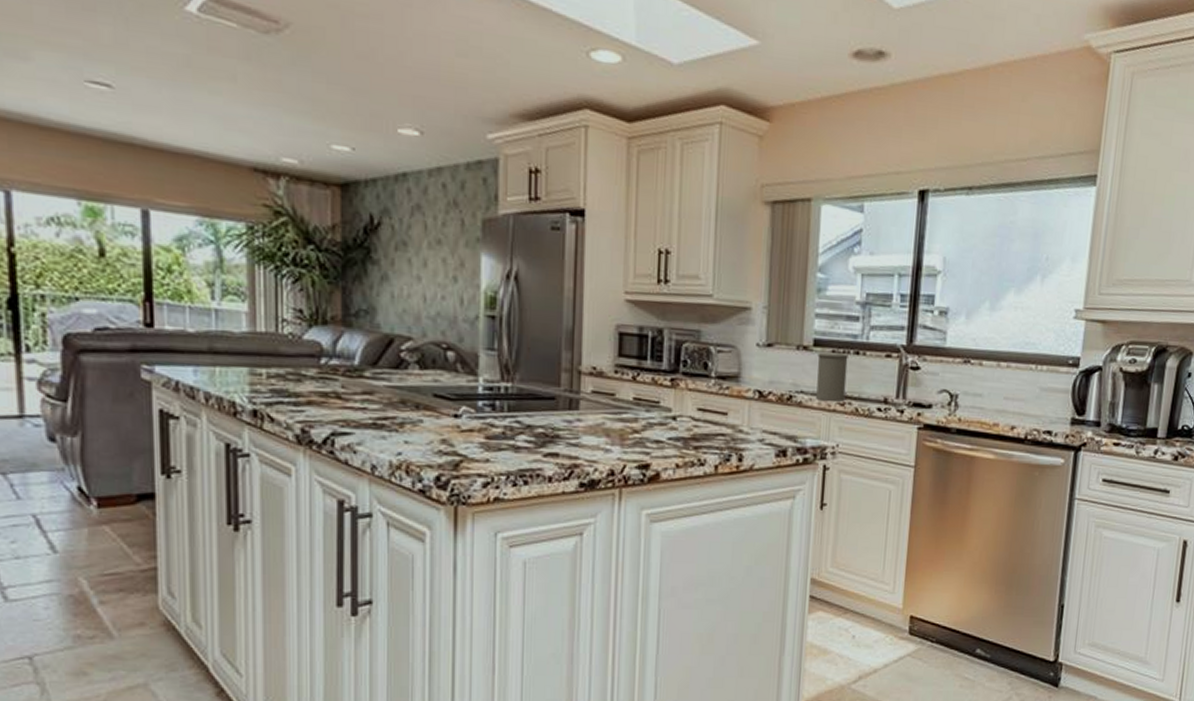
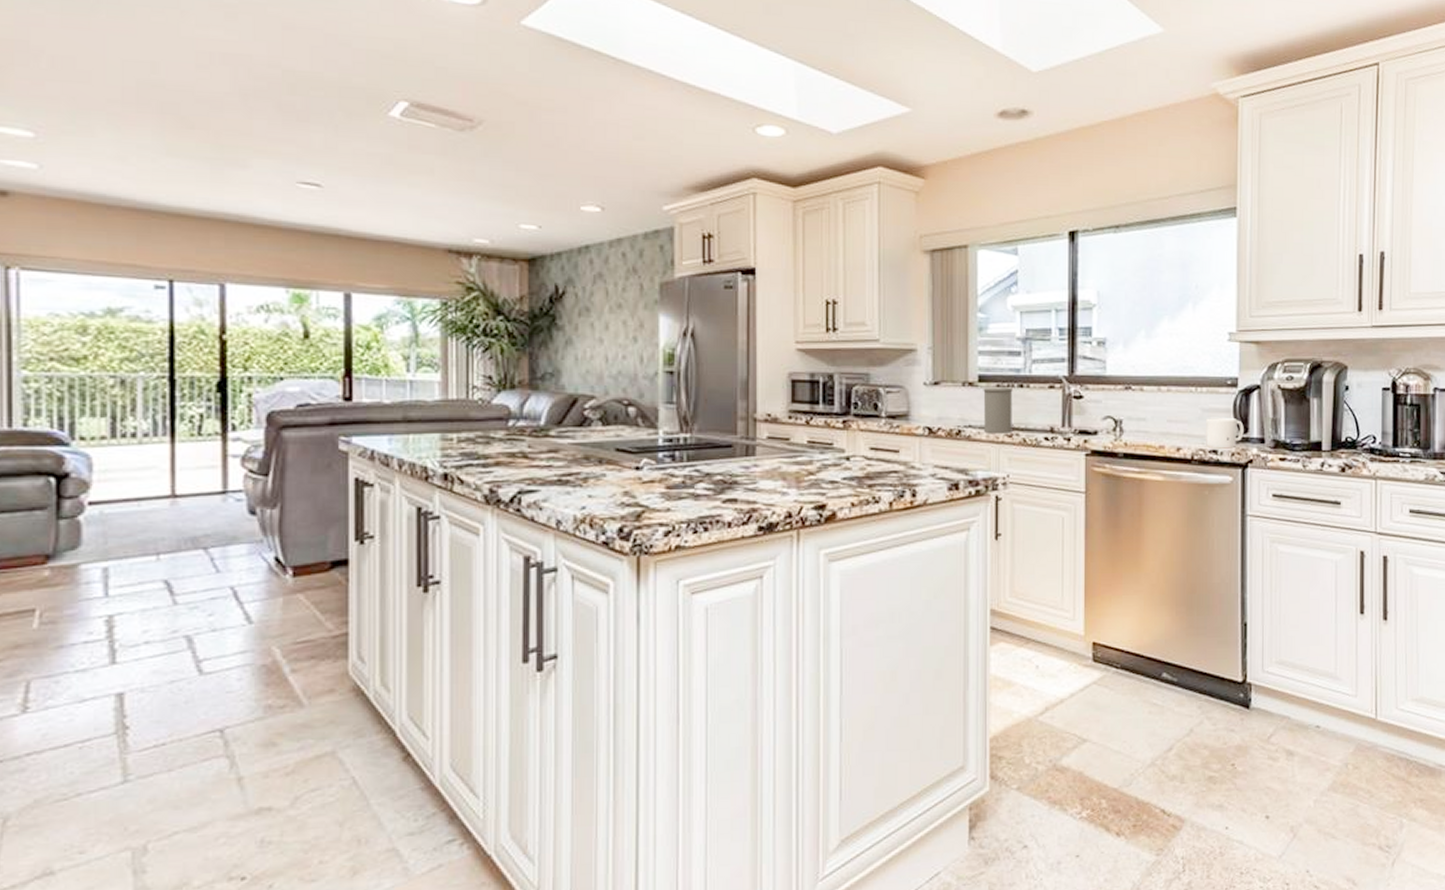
mug: none [1041,397,1081,431] -> present [1206,417,1244,449]

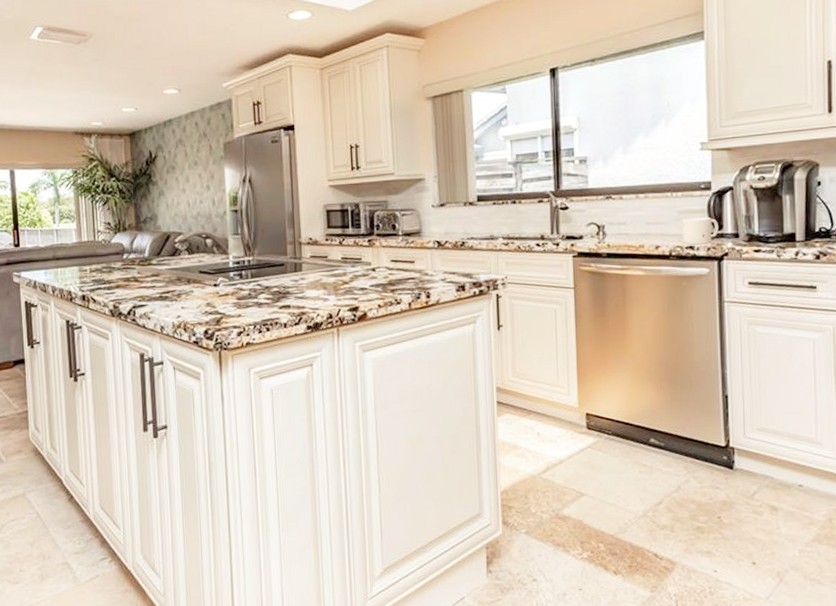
canister: present [983,387,1013,435] -> none [482,204,508,244]

